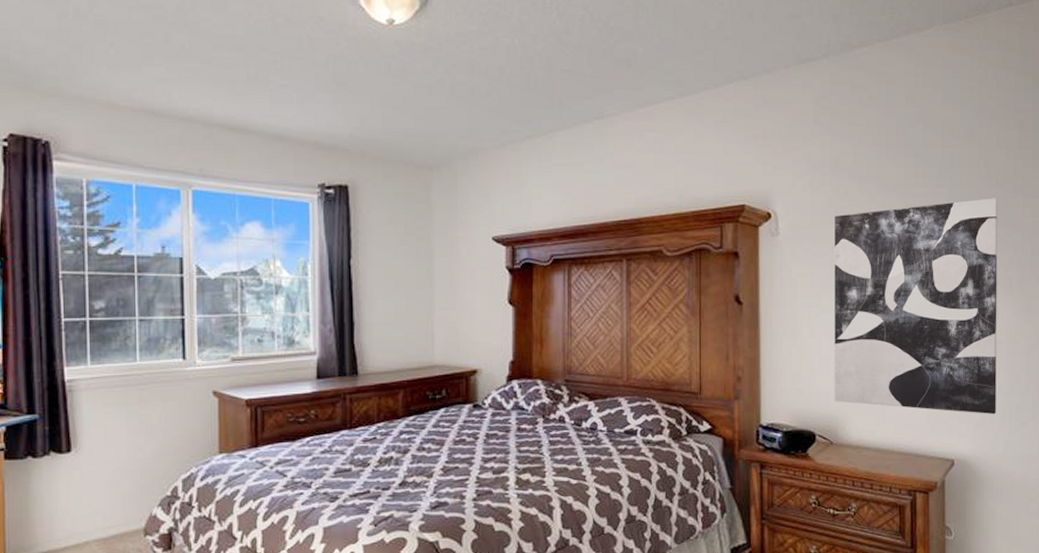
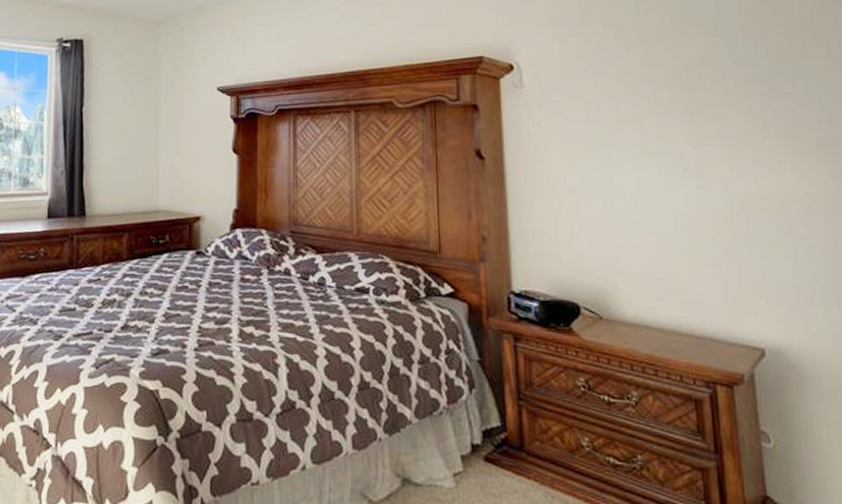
wall art: present [834,198,998,415] -> none [588,48,818,298]

